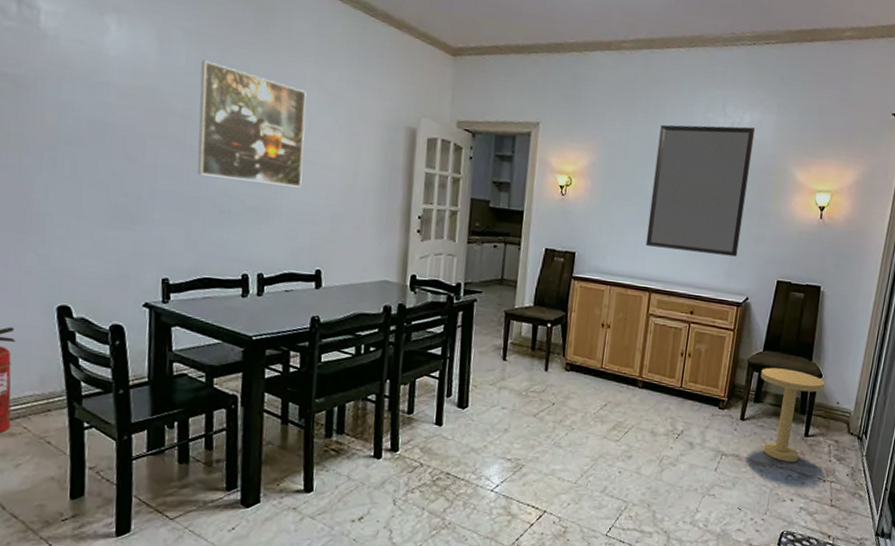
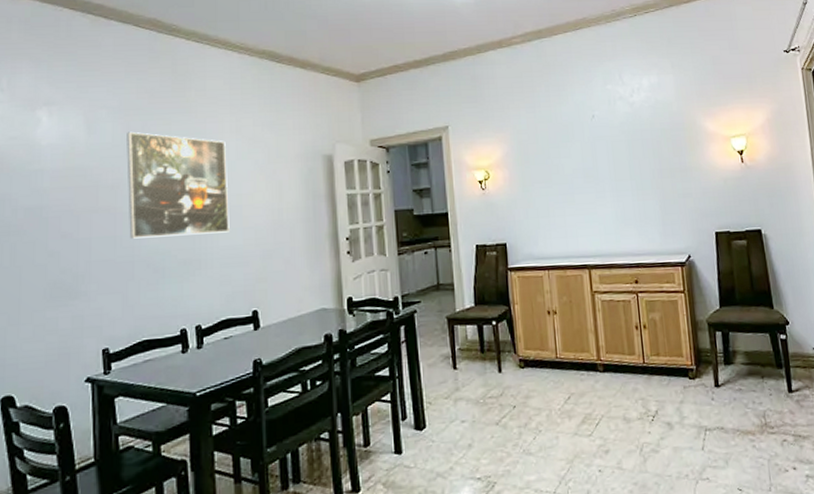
home mirror: present [645,124,756,257] -> none [564,90,668,223]
side table: present [761,367,825,462] -> none [724,321,795,426]

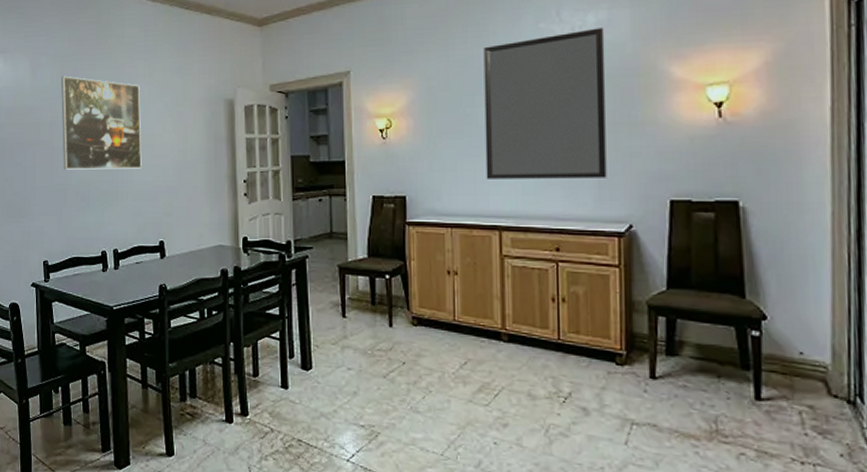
home mirror: none [564,90,668,223] -> present [483,28,607,179]

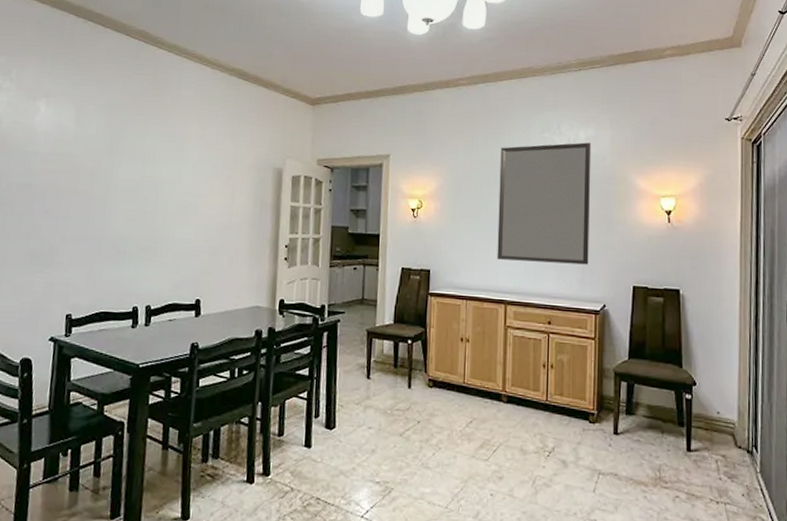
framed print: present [61,76,142,170] -> none [100,127,191,227]

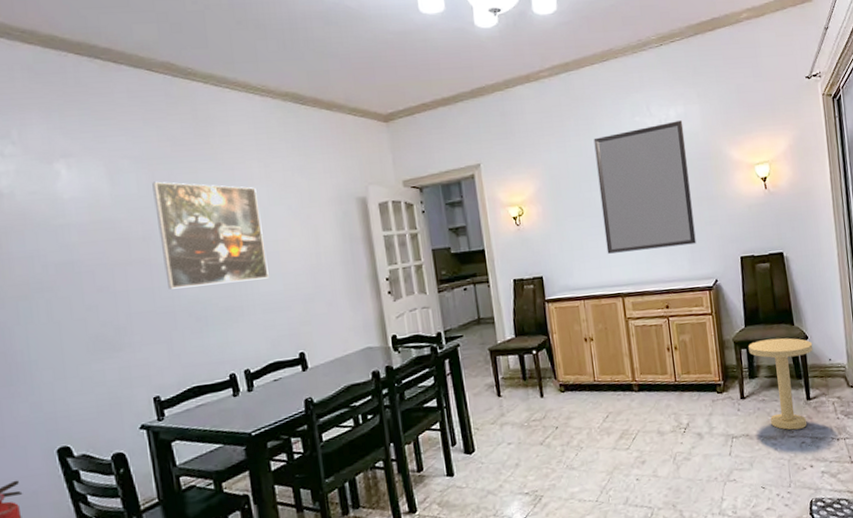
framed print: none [100,127,191,227] -> present [152,181,269,289]
side table: none [630,376,701,481] -> present [748,338,813,430]

